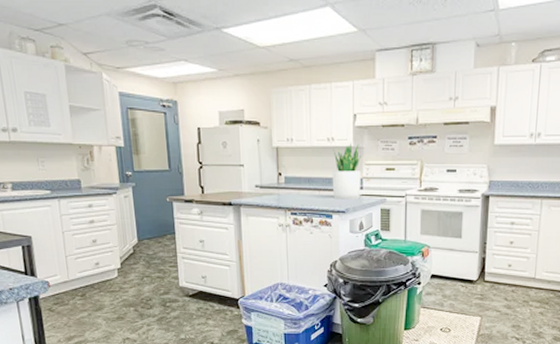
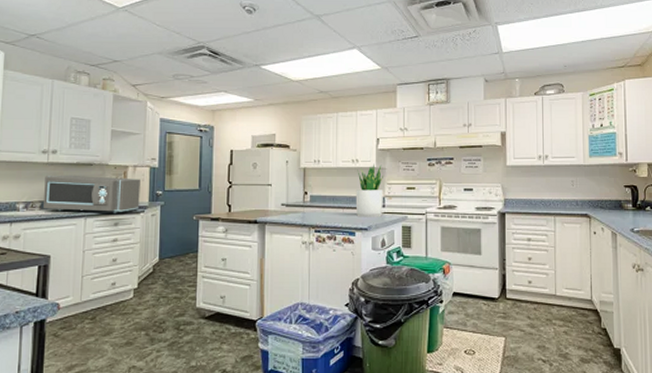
microwave: none [10,154,111,196] -> present [43,175,141,215]

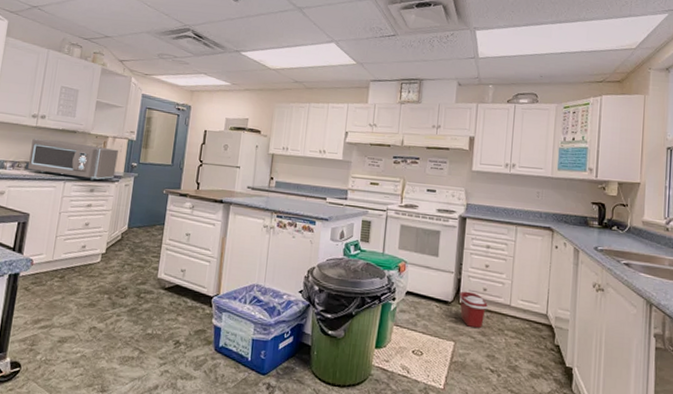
planter: present [355,163,383,217] -> none [318,156,348,209]
bucket: none [505,286,535,322] -> present [459,291,489,329]

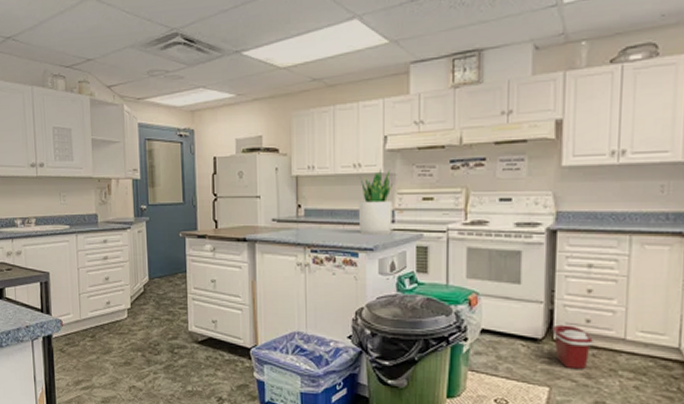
microwave: present [28,139,118,181] -> none [36,189,126,231]
planter: none [318,156,348,209] -> present [358,168,392,235]

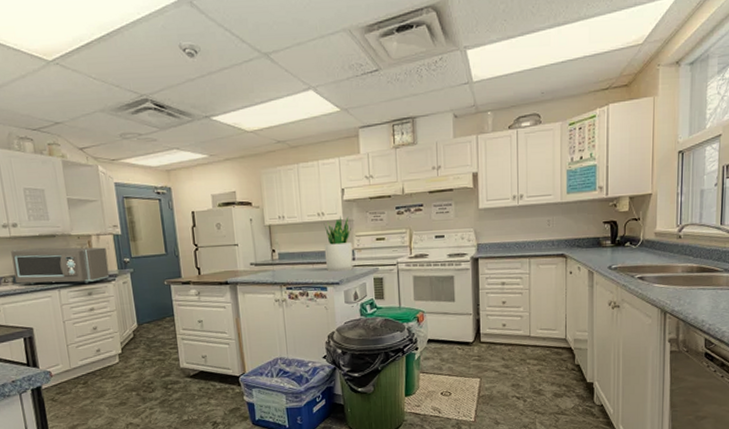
microwave: none [36,189,126,231] -> present [11,247,110,285]
bucket: present [552,324,595,370] -> none [479,329,509,363]

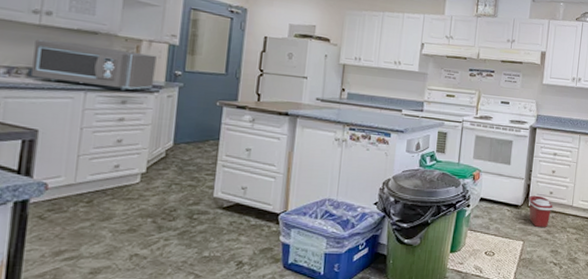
planter: present [323,215,353,272] -> none [393,67,424,121]
bucket: none [479,329,509,363] -> present [528,195,554,228]

